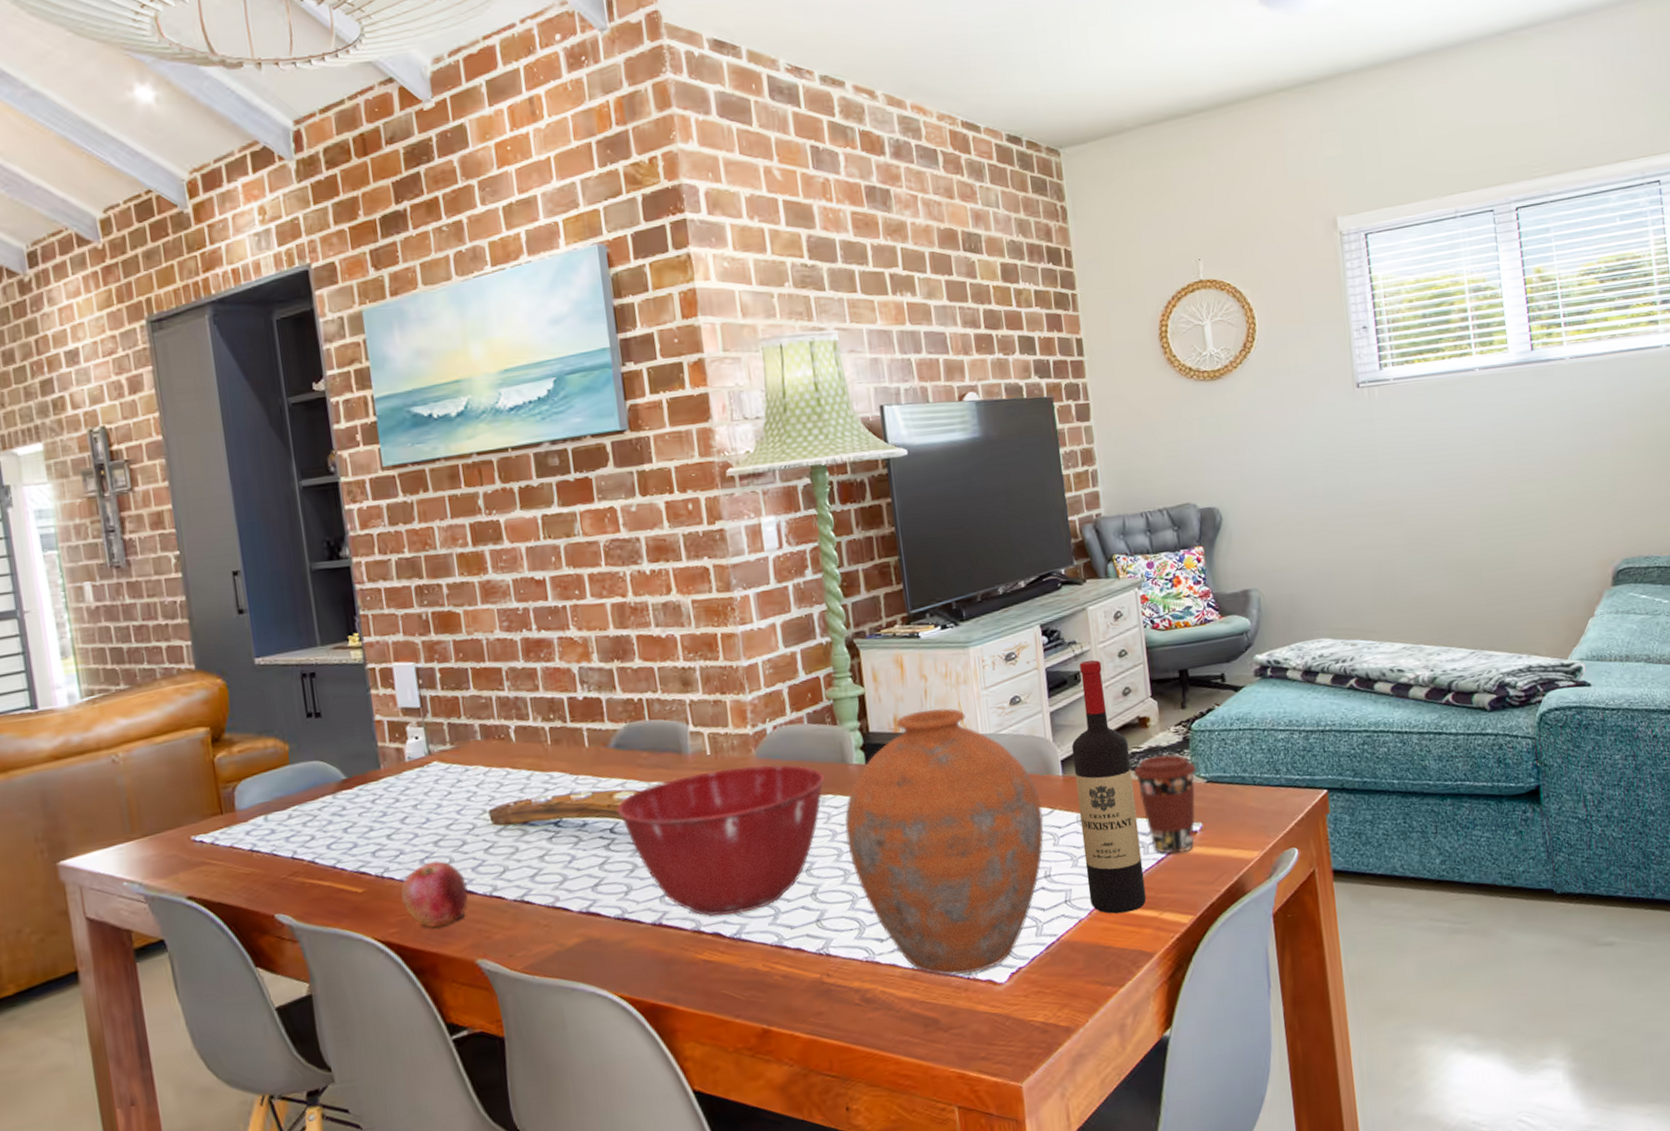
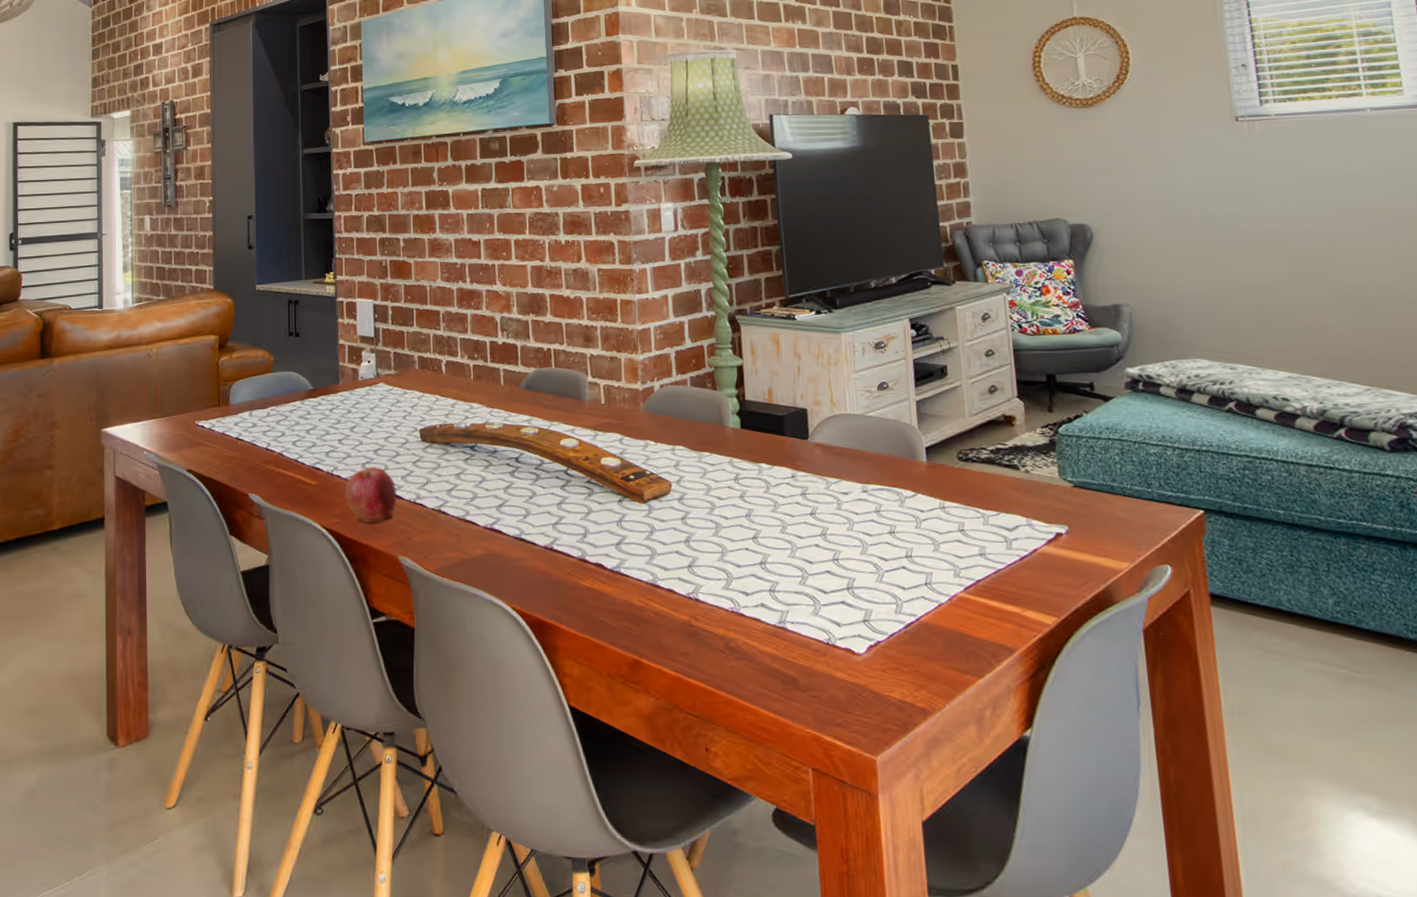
mixing bowl: present [617,764,825,916] -> none [522,417,703,549]
vase: present [844,708,1044,975] -> none [718,385,906,639]
wine bottle: present [1071,660,1147,914] -> none [936,357,1009,604]
coffee cup: present [1133,754,1197,855] -> none [997,454,1063,553]

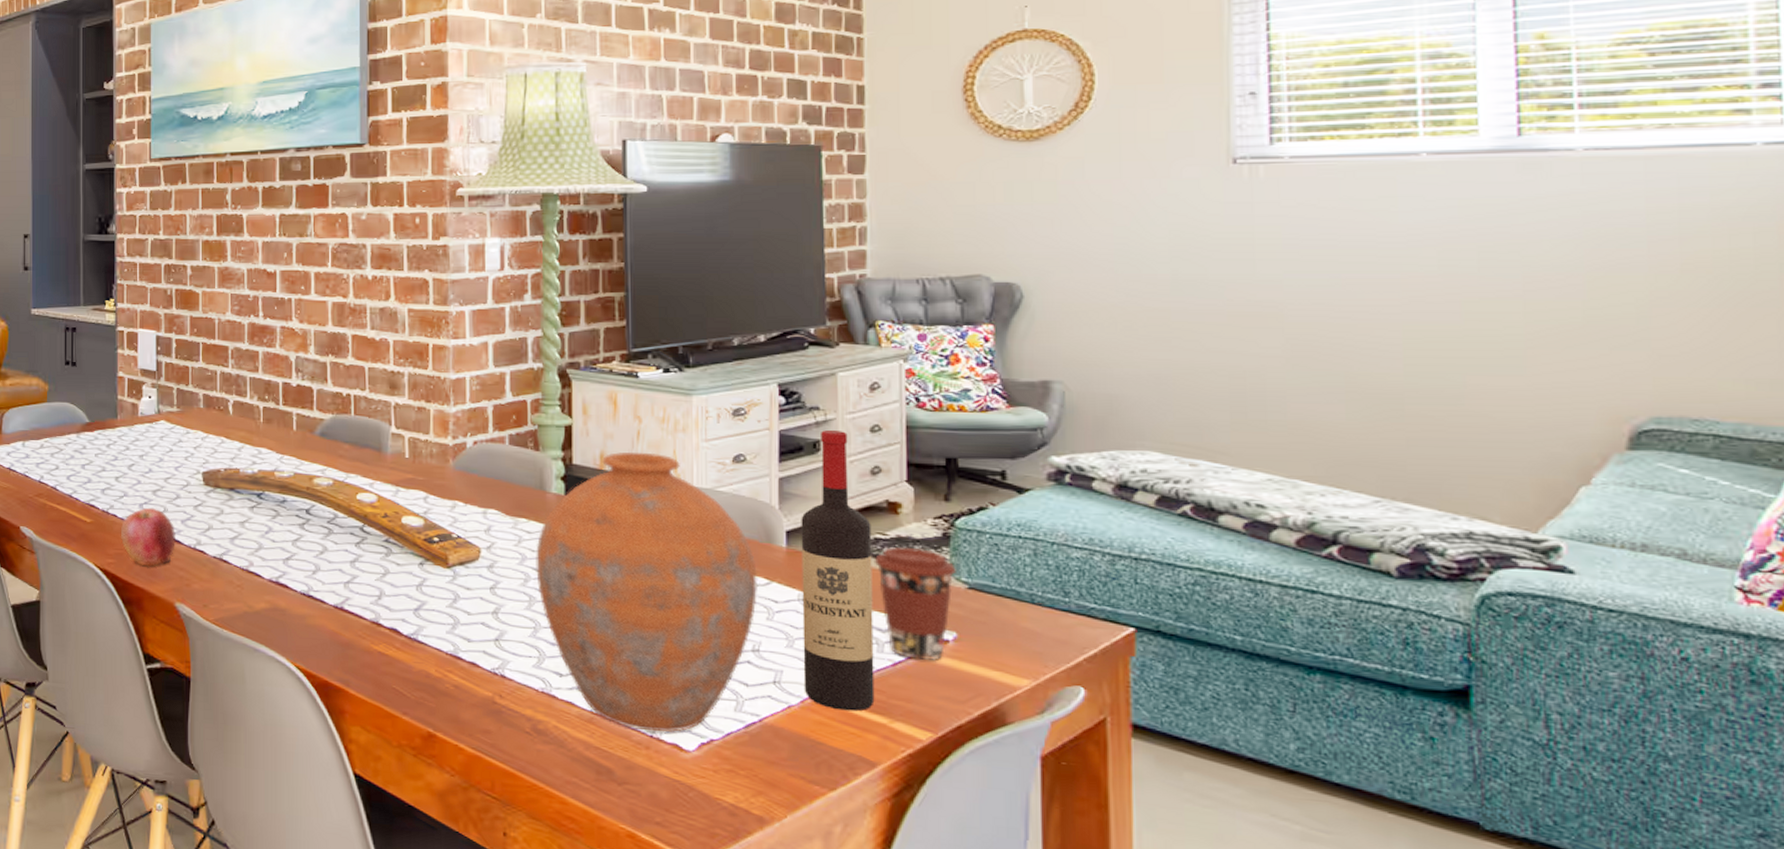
vase: none [718,385,906,639] -> present [536,452,757,733]
wine bottle: none [936,357,1009,604] -> present [801,430,875,712]
coffee cup: none [997,454,1063,553] -> present [874,547,956,661]

